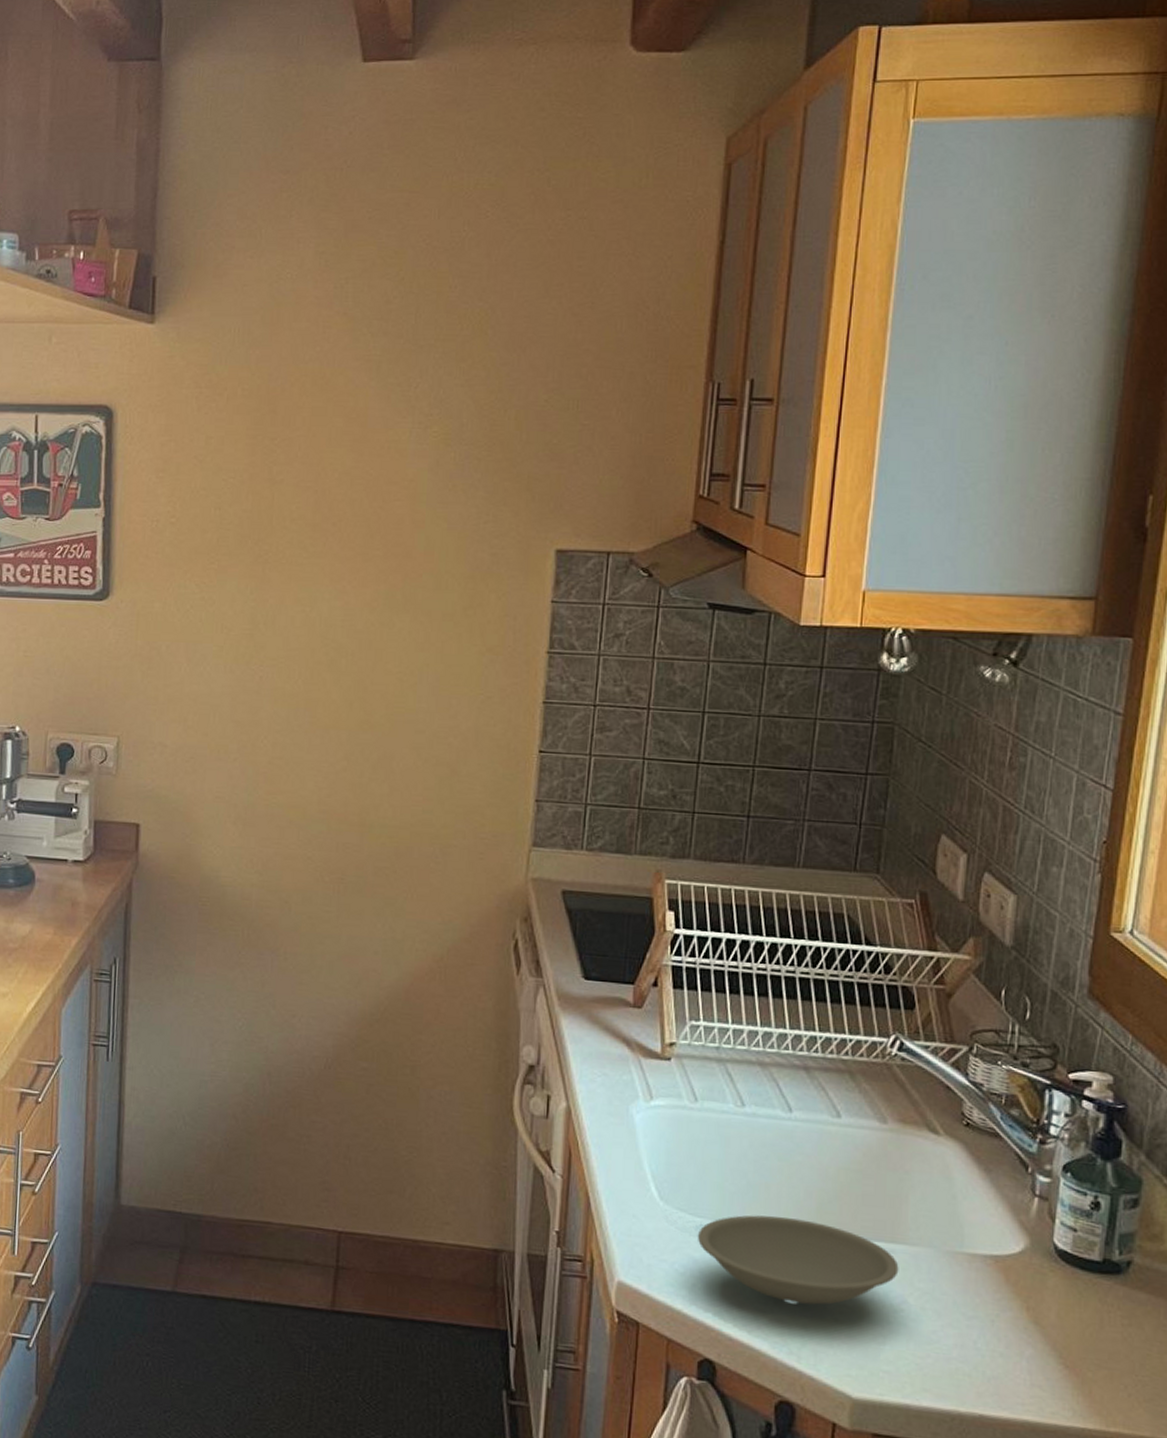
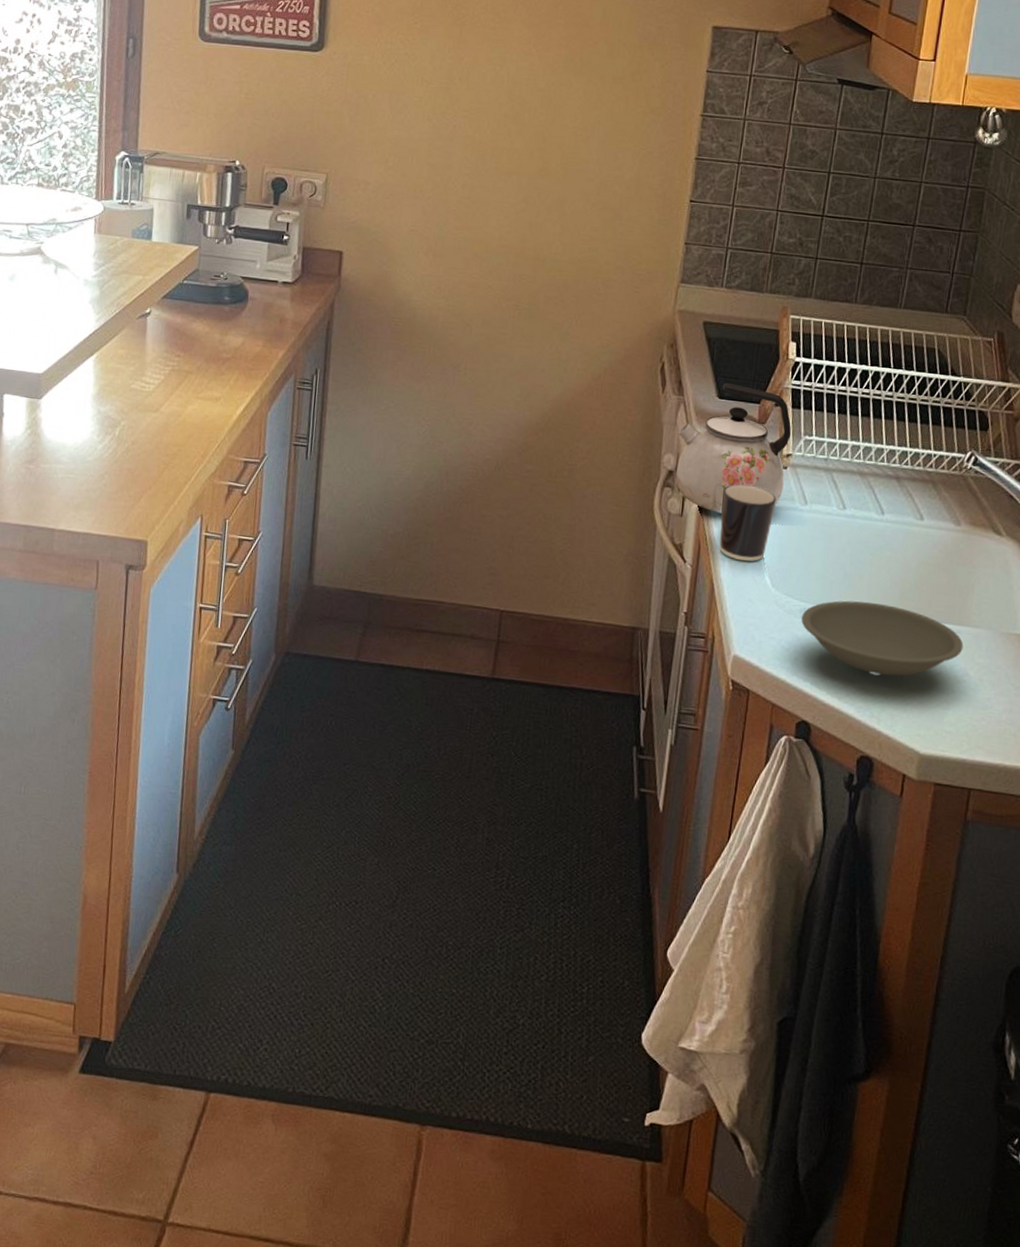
kettle: none [538,960,673,1114] -> present [676,382,791,513]
mug: none [594,1079,661,1171] -> present [719,484,777,562]

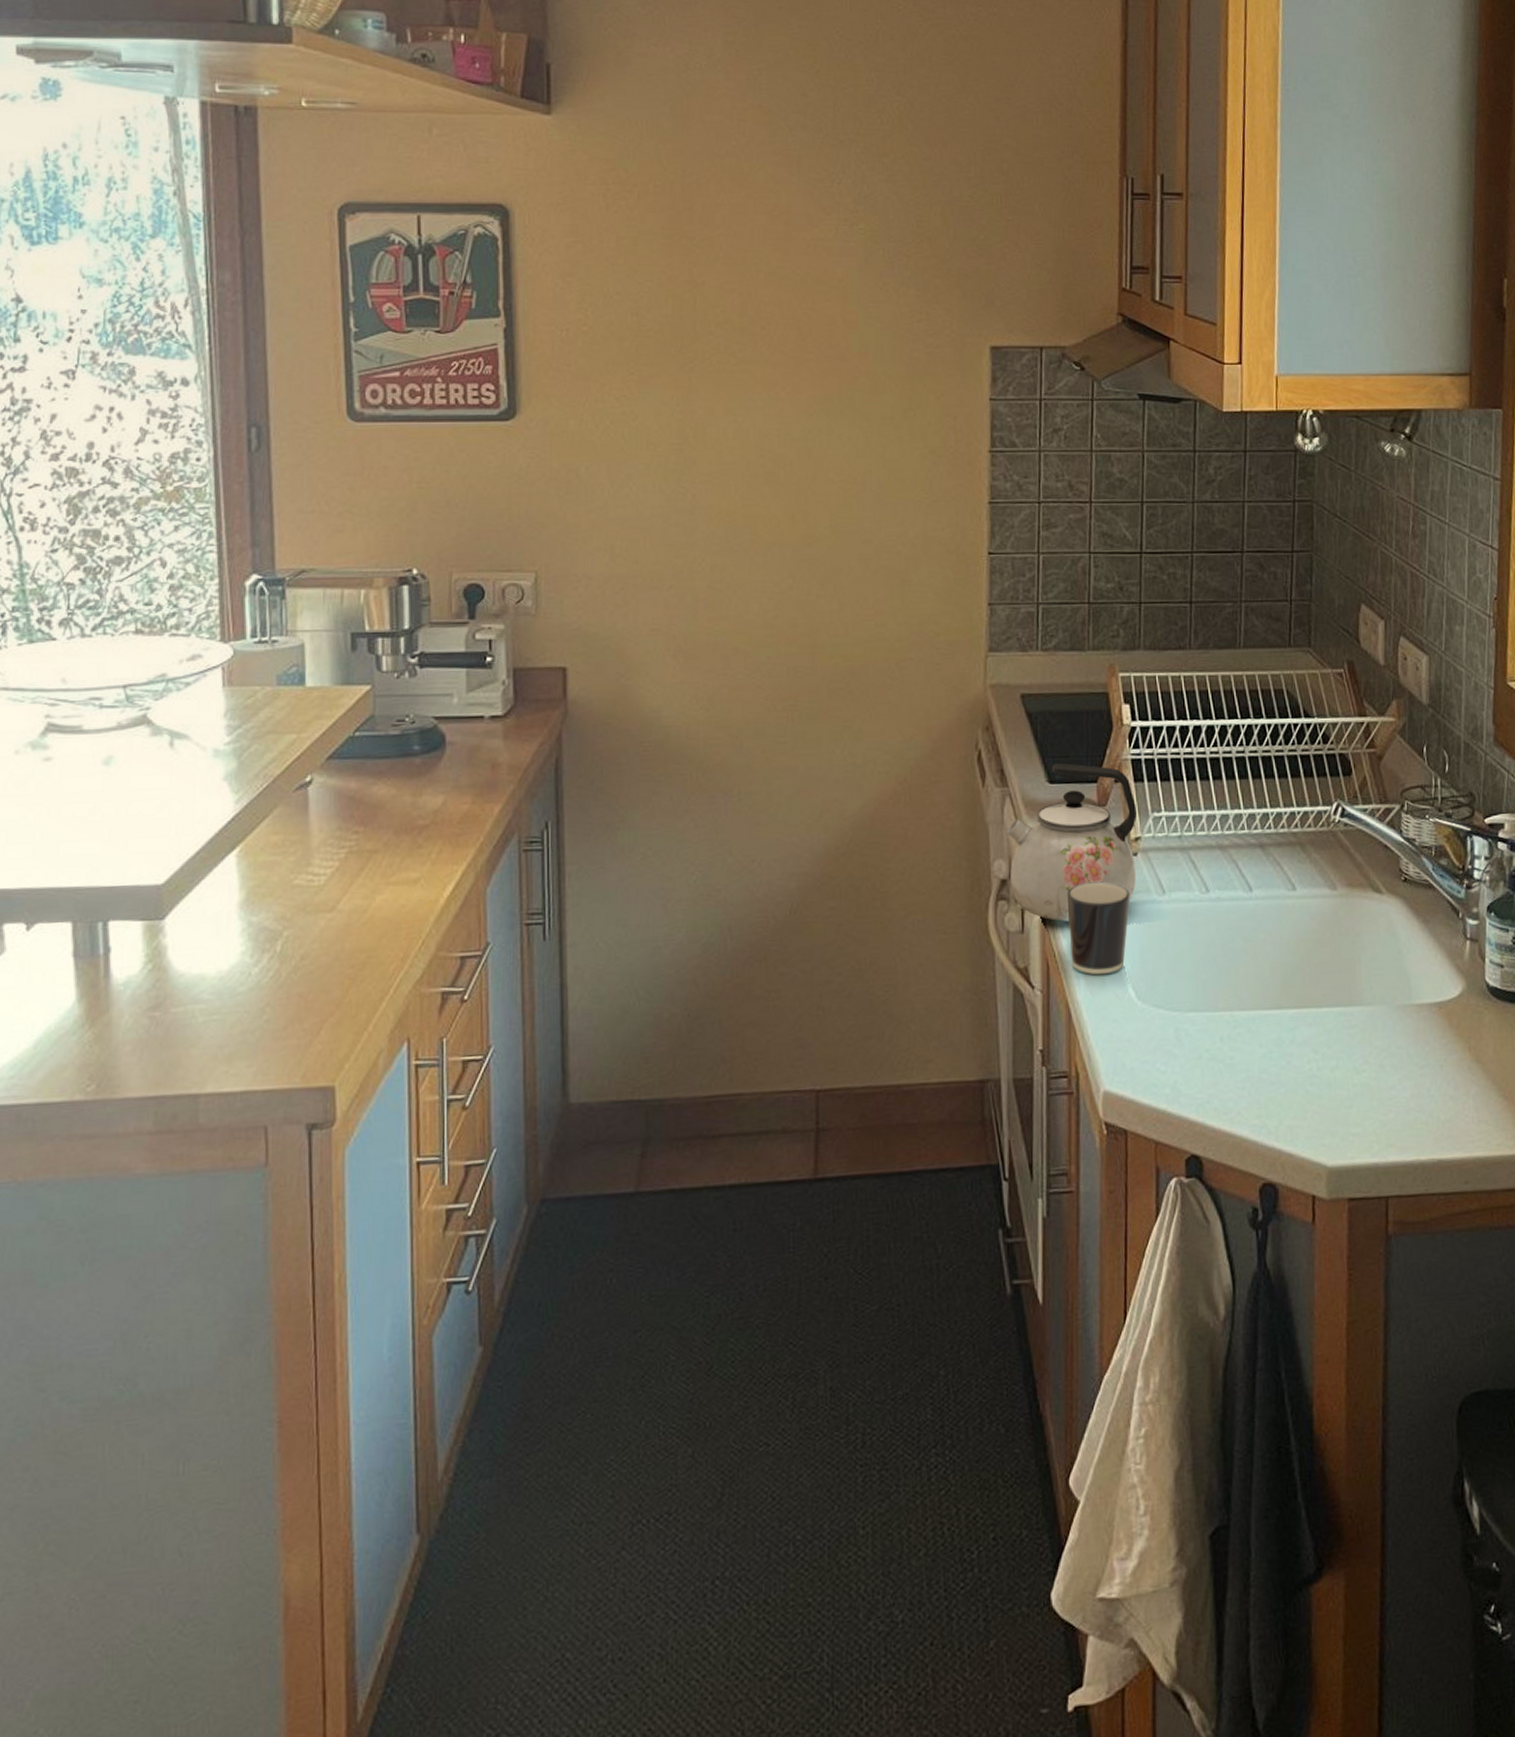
dish: present [801,600,964,677] -> none [1175,997,1358,1082]

